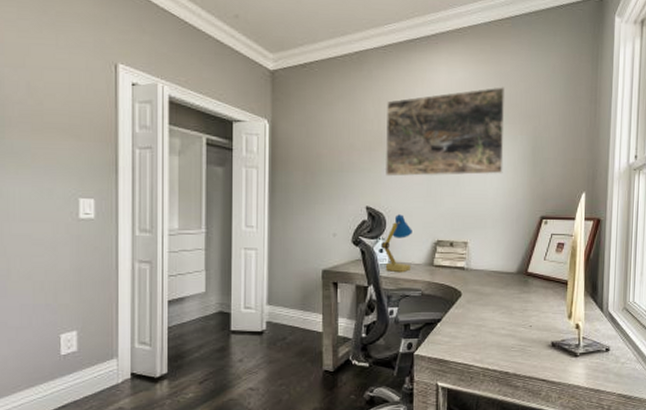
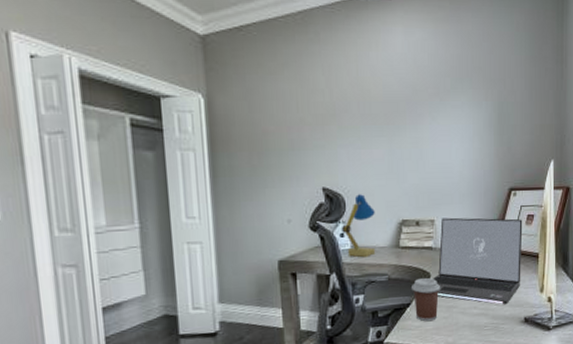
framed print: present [384,87,506,177] -> none [339,48,469,153]
coffee cup: none [443,295,471,338] -> present [412,277,441,322]
laptop: none [463,241,553,328] -> present [432,217,523,305]

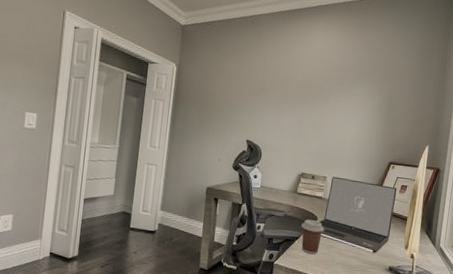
desk lamp: present [342,194,375,258] -> none [256,148,282,196]

